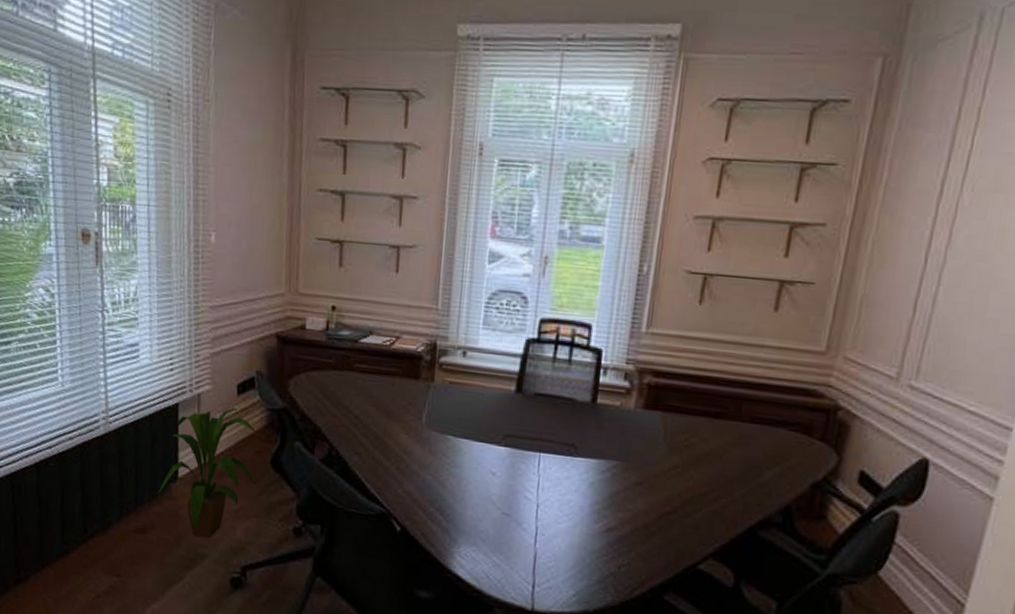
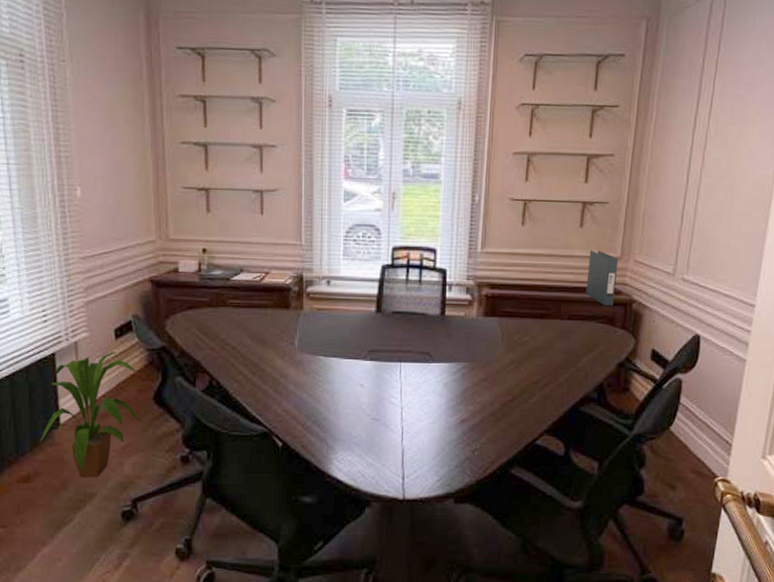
binder: none [775,340,823,411] -> present [585,250,619,306]

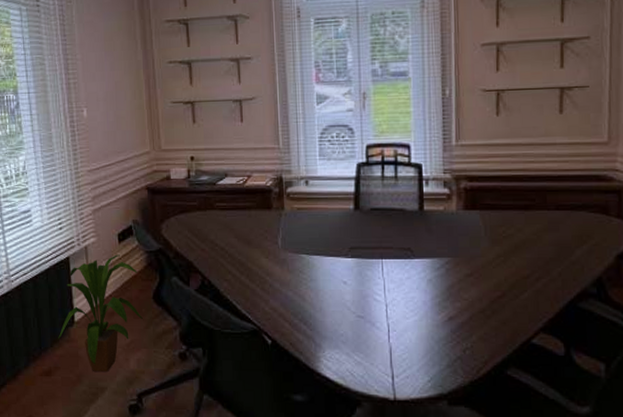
binder: present [585,250,619,306] -> none [572,136,607,194]

